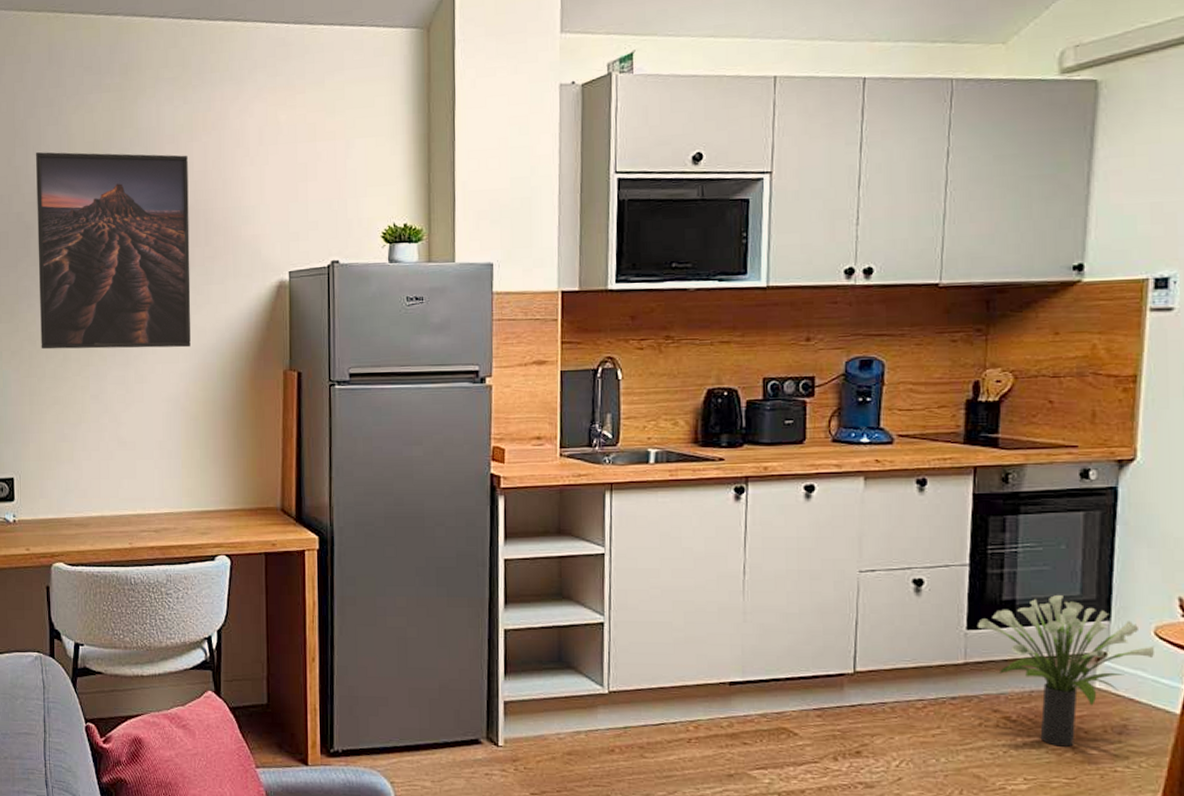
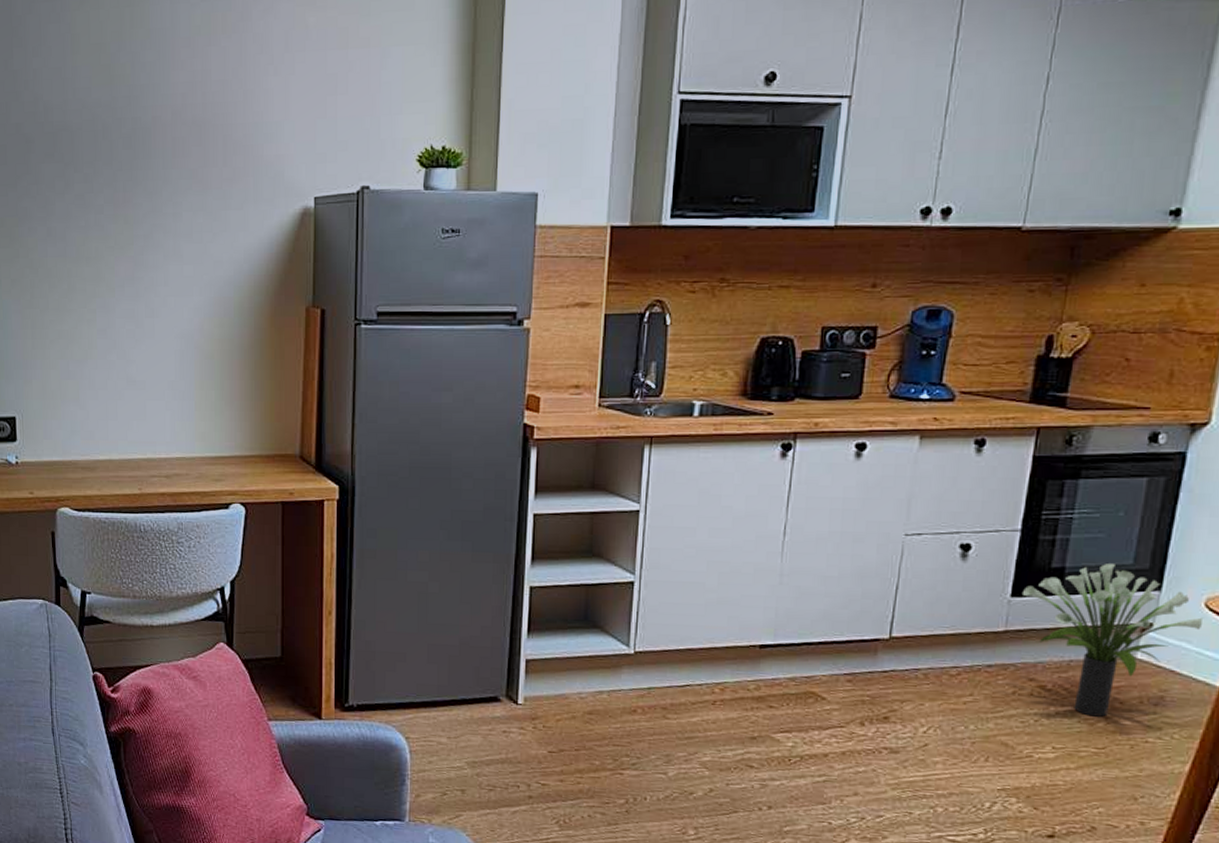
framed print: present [36,152,191,350] -> none [36,54,207,280]

